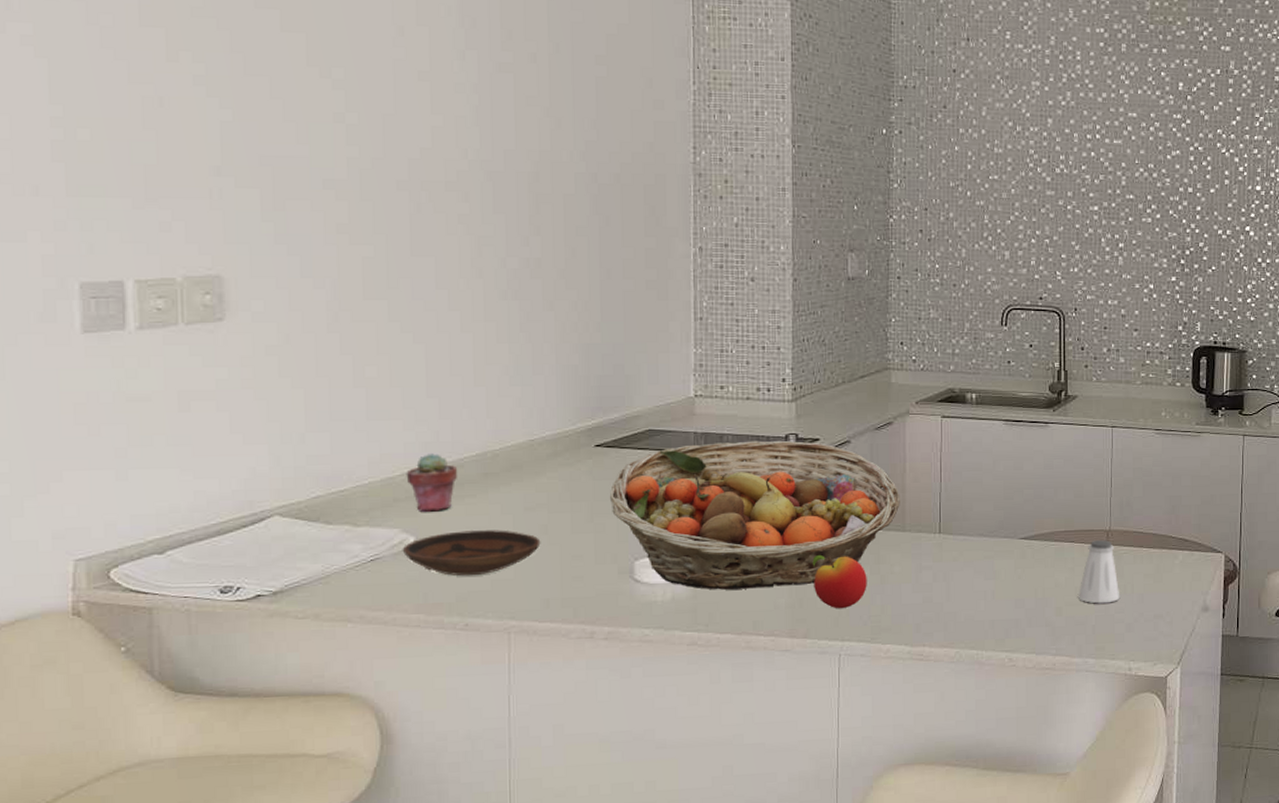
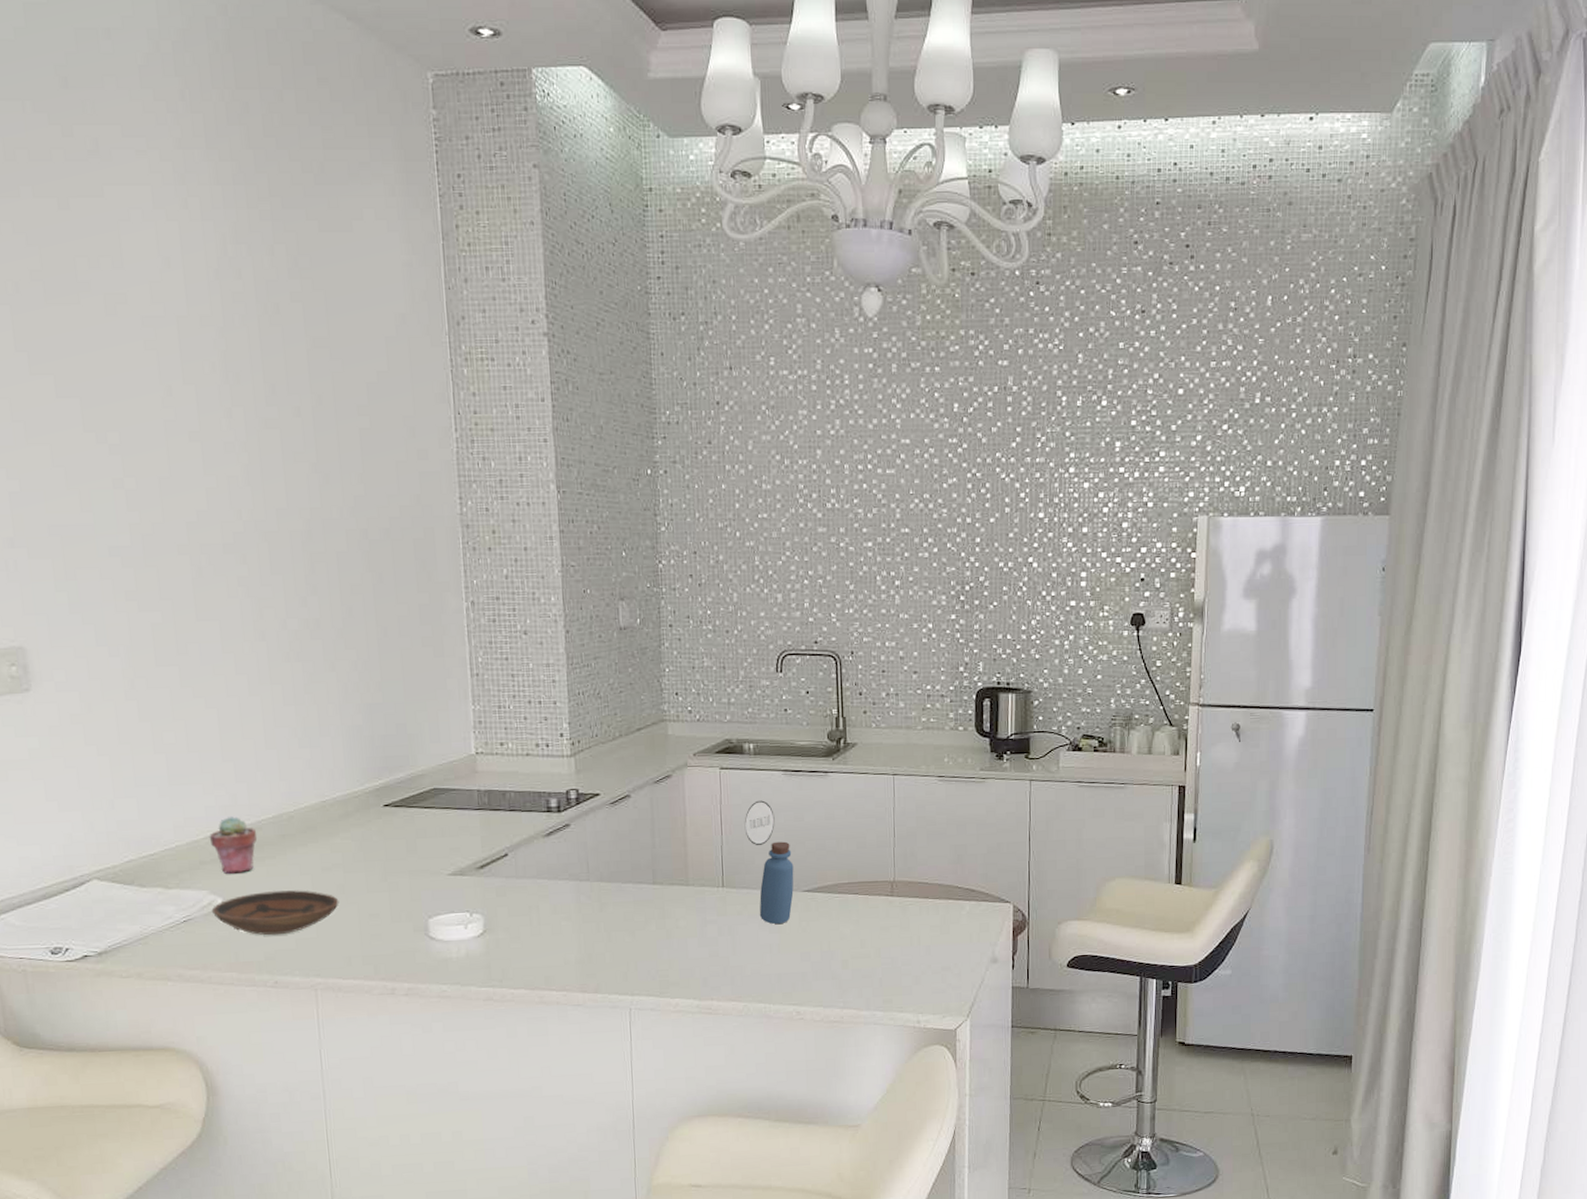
fruit basket: present [610,440,900,590] -> none [401,796,683,946]
apple: present [812,554,867,609] -> none [599,910,654,964]
water bottle: none [963,449,1011,571] -> present [744,800,794,925]
saltshaker: present [1077,540,1120,604] -> none [863,891,907,956]

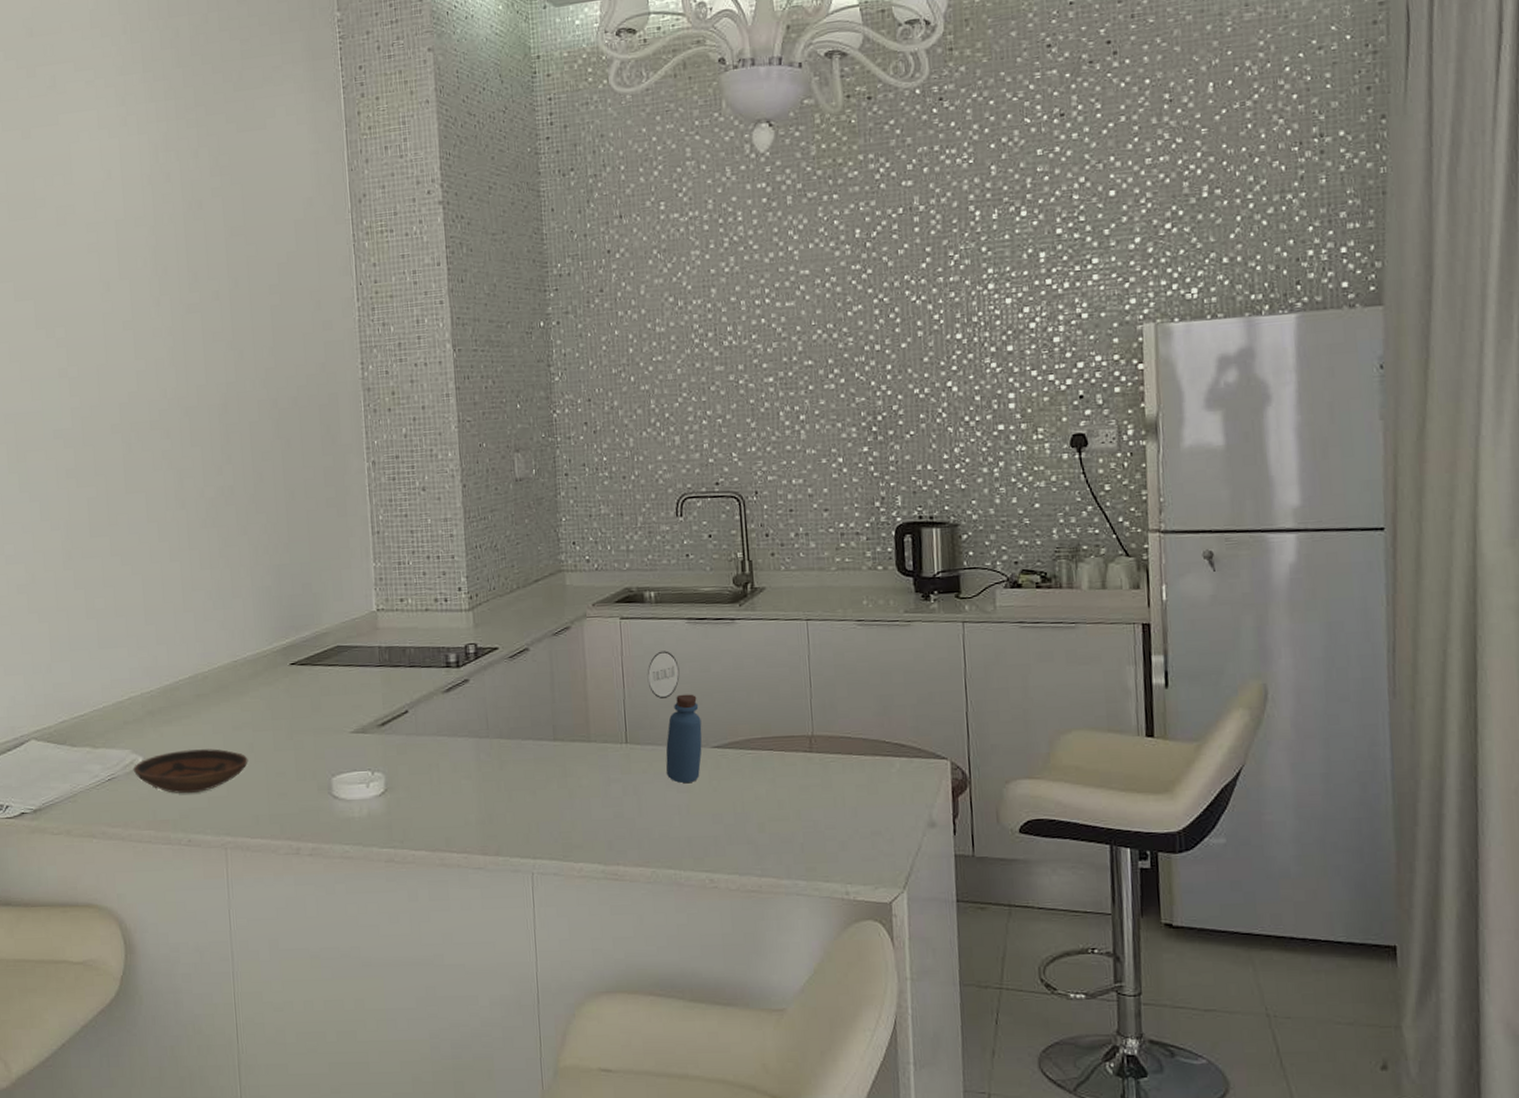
potted succulent: present [209,816,258,874] -> none [132,677,175,733]

